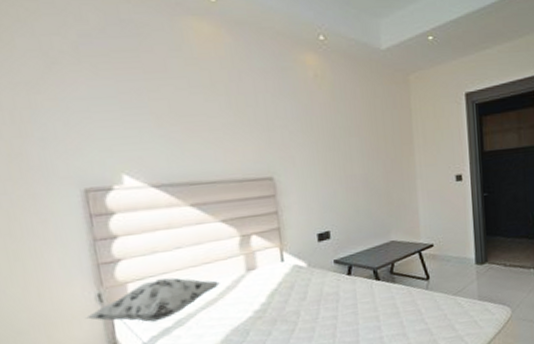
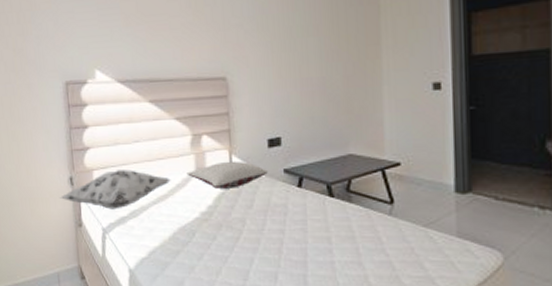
pillow: none [236,257,319,286] -> present [186,161,268,189]

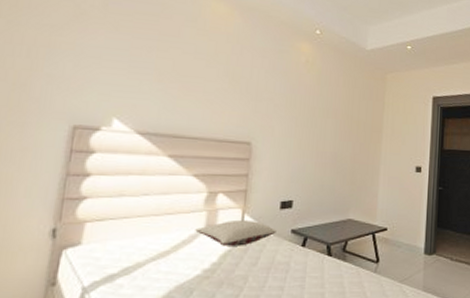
decorative pillow: present [60,168,171,209] -> none [33,222,177,266]

